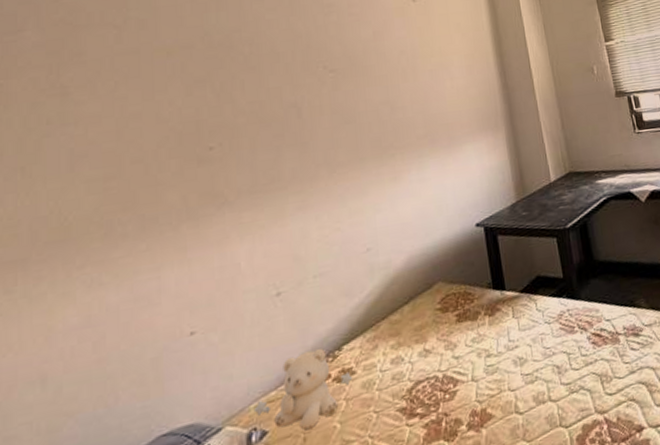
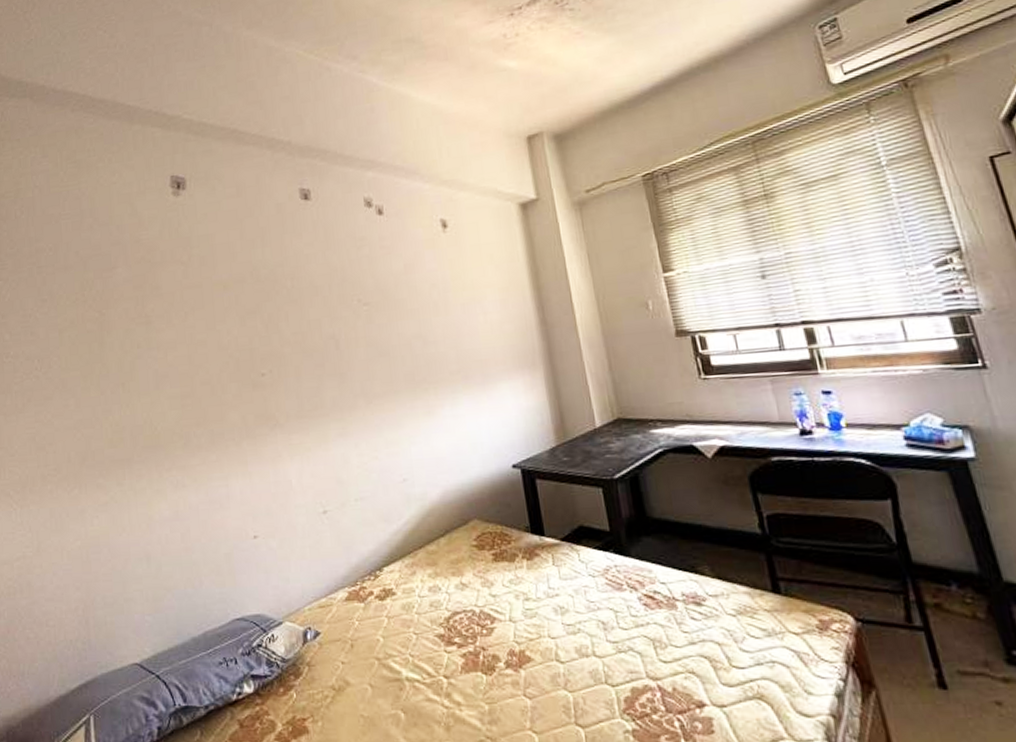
teddy bear: present [253,349,353,430] -> none [308,567,394,637]

